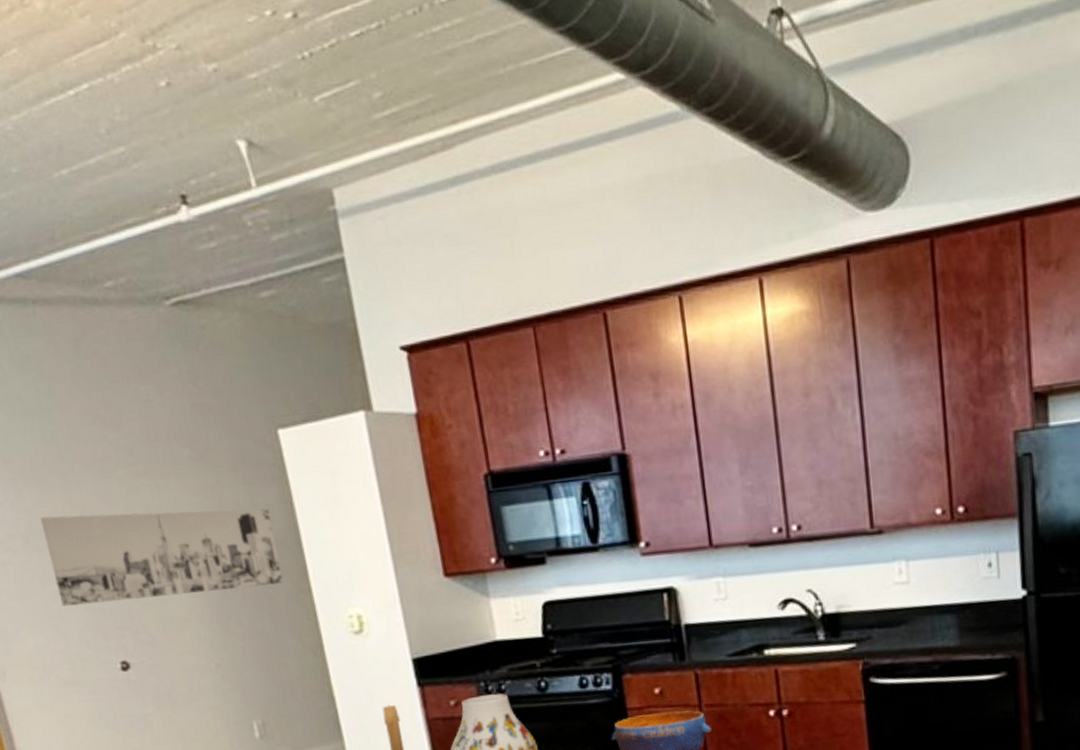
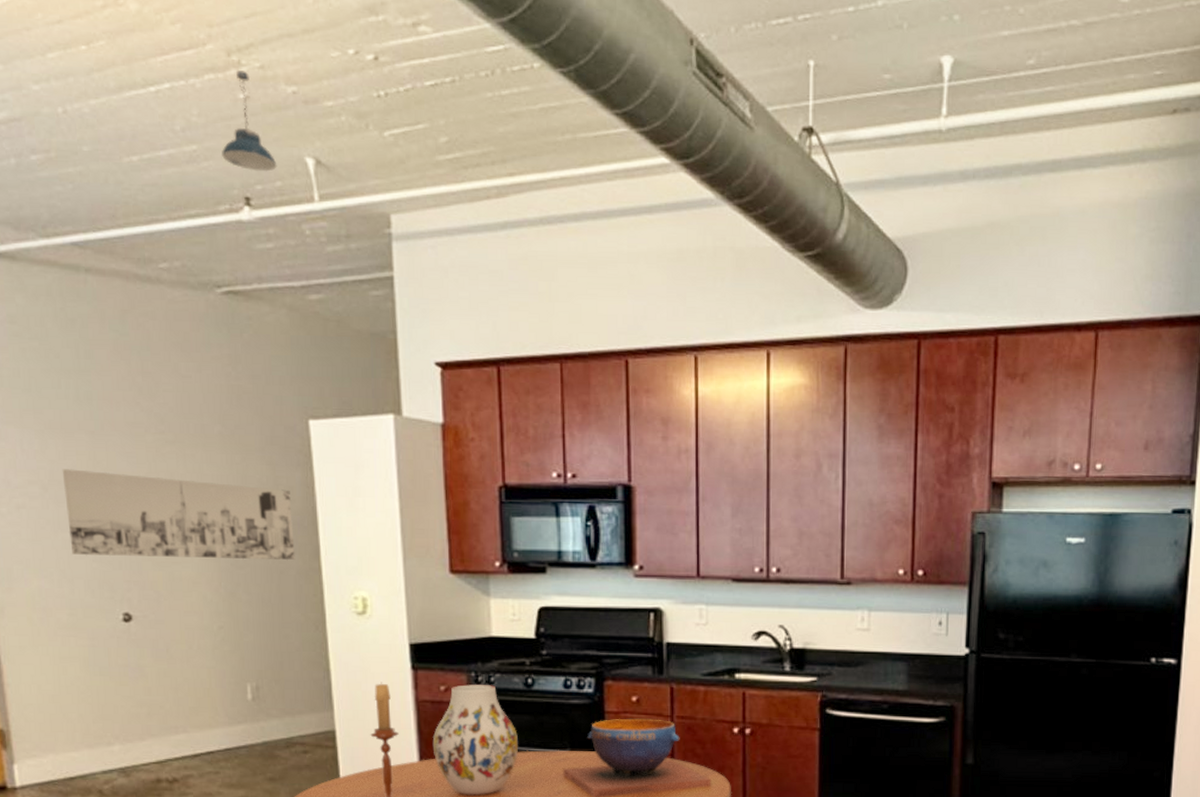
pendant light: none [150,54,209,166] -> present [222,69,277,172]

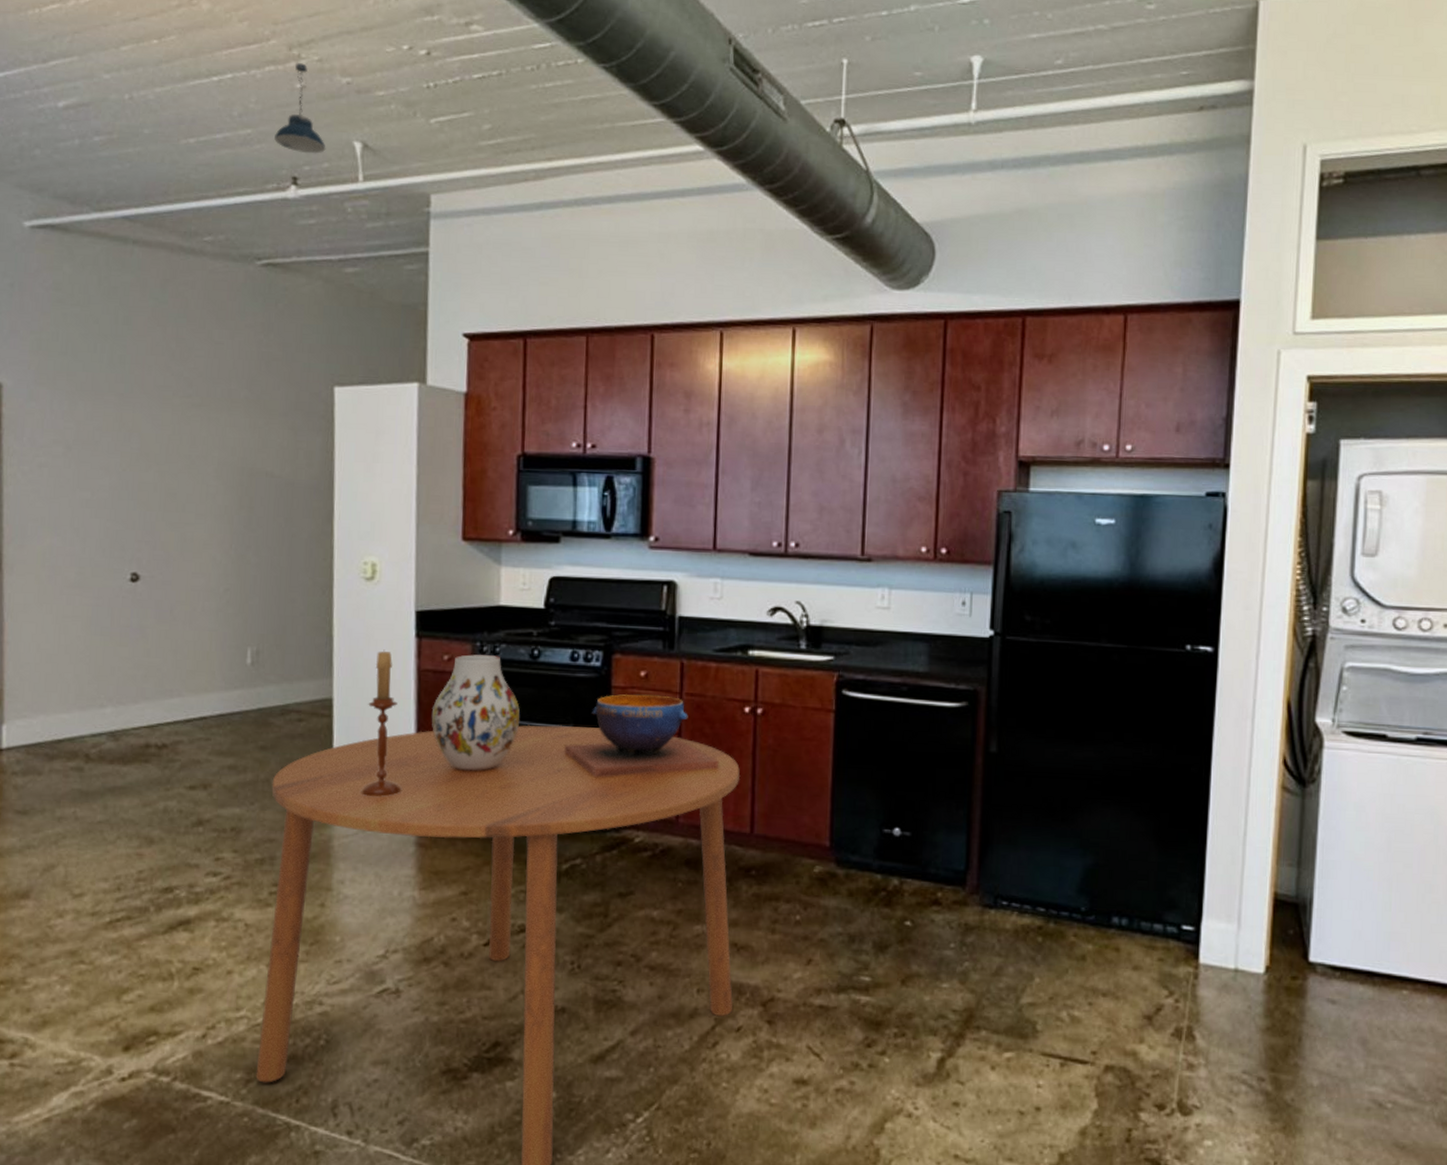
wall art: present [62,469,295,561] -> none [86,429,310,524]

